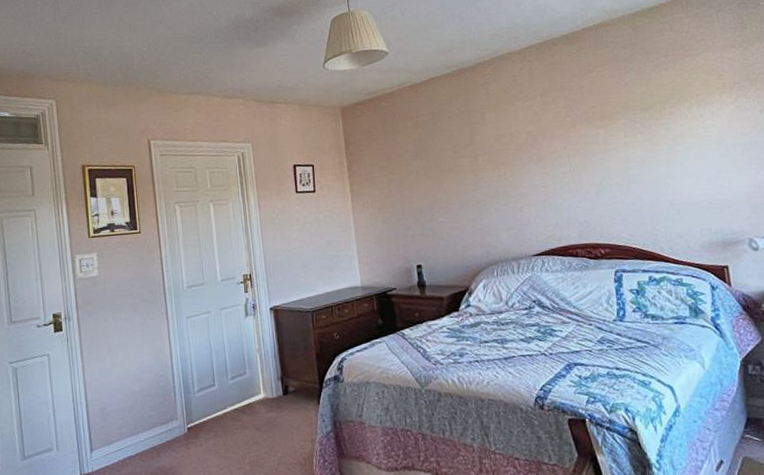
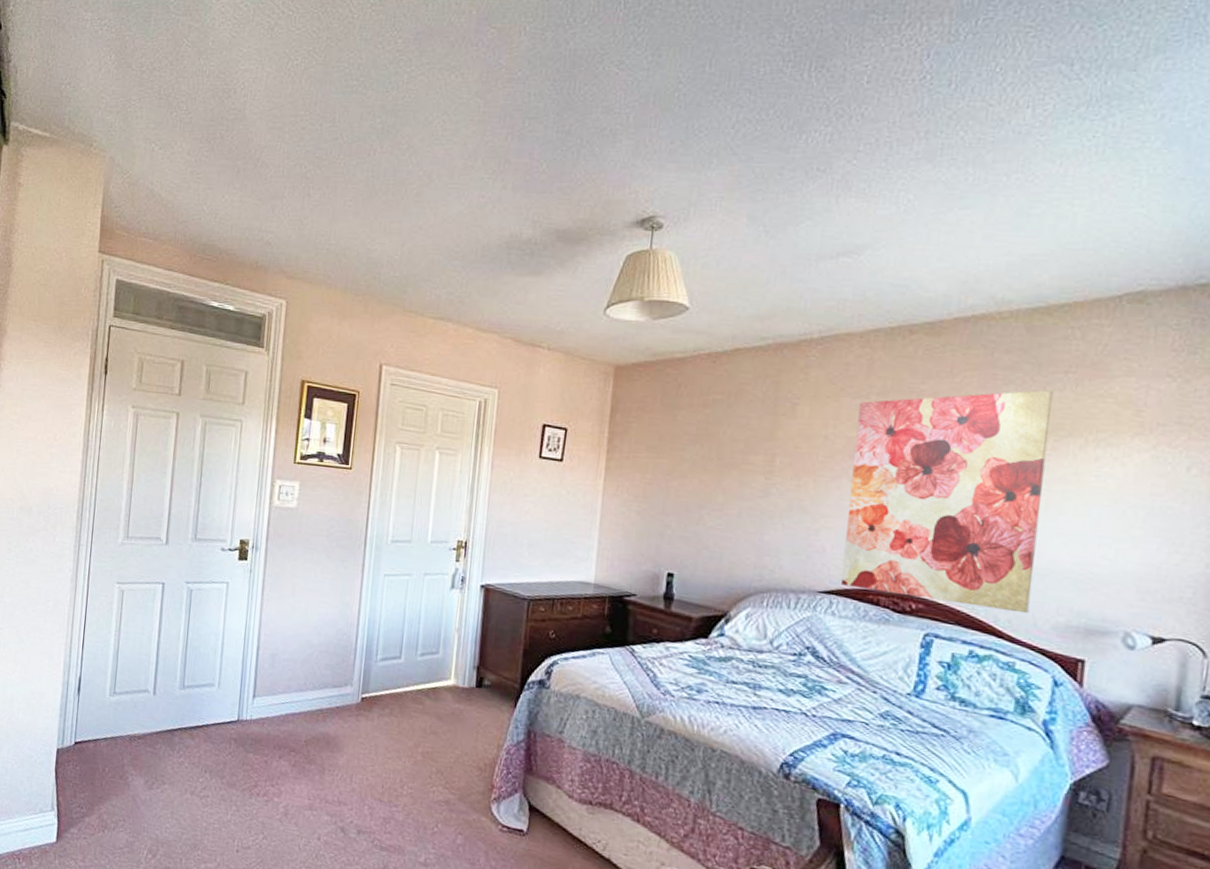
wall art: none [530,71,682,247] -> present [840,389,1053,614]

